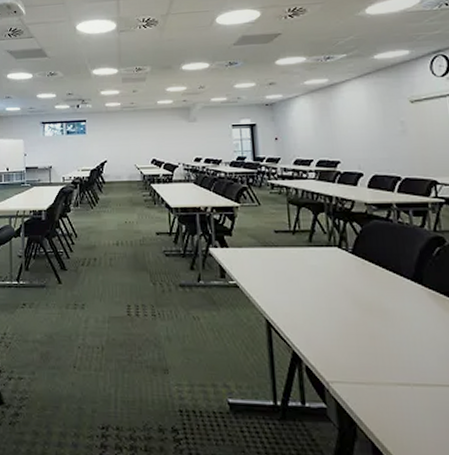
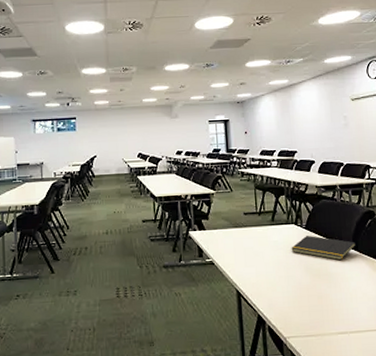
notepad: none [334,261,420,295] -> present [291,235,356,261]

